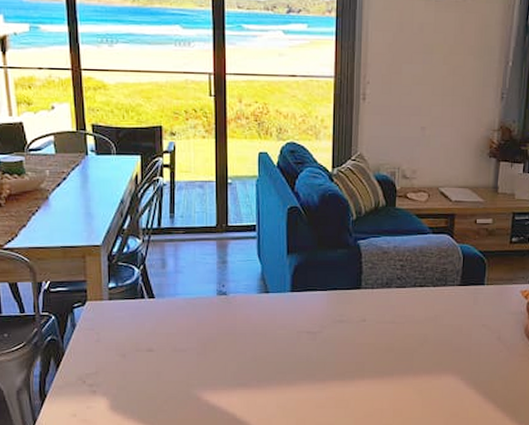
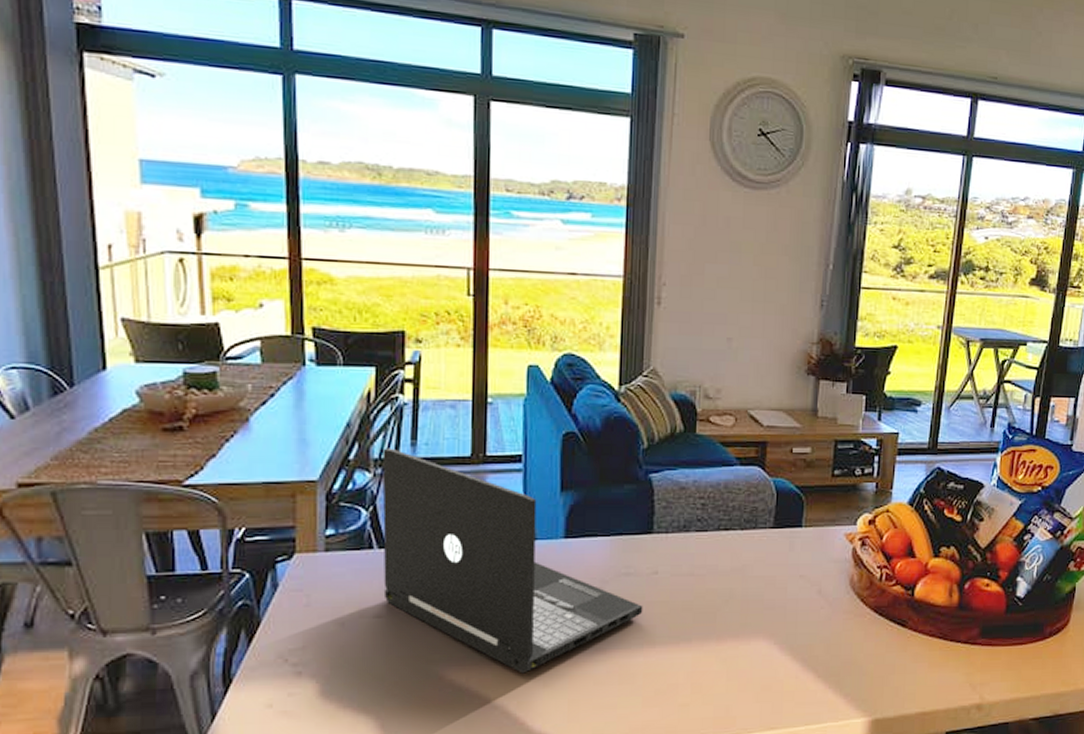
laptop: none [149,219,354,397] -> present [382,448,643,674]

